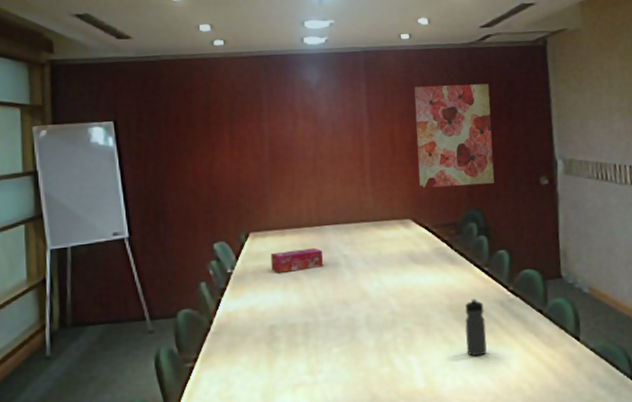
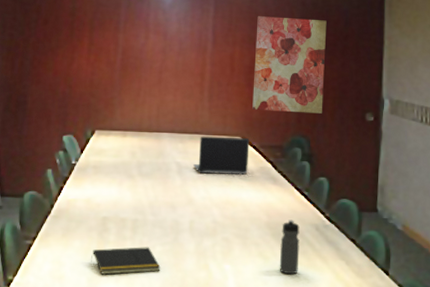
notepad: none [262,350,340,387] -> present [91,247,161,275]
tissue box: present [270,248,324,273] -> none [110,151,158,171]
laptop computer: none [363,219,423,264] -> present [193,136,250,175]

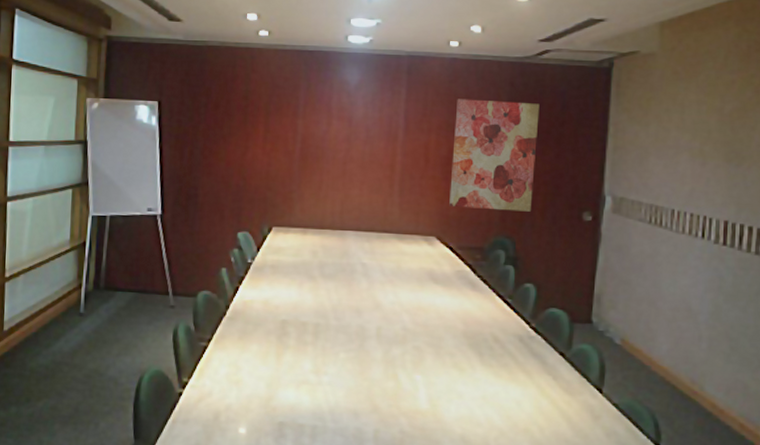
notepad: present [91,247,161,275] -> none [270,353,345,381]
laptop computer: present [193,136,250,175] -> none [381,235,445,278]
water bottle: present [279,219,300,275] -> none [476,329,501,389]

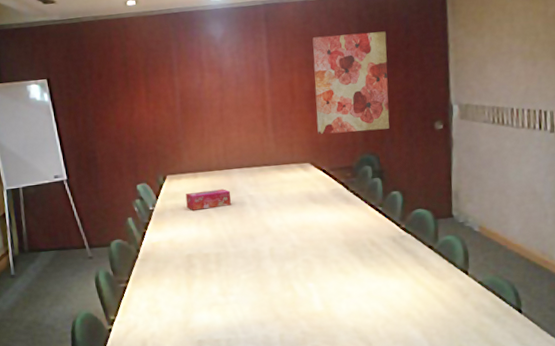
tissue box: none [290,250,342,272] -> present [185,189,231,211]

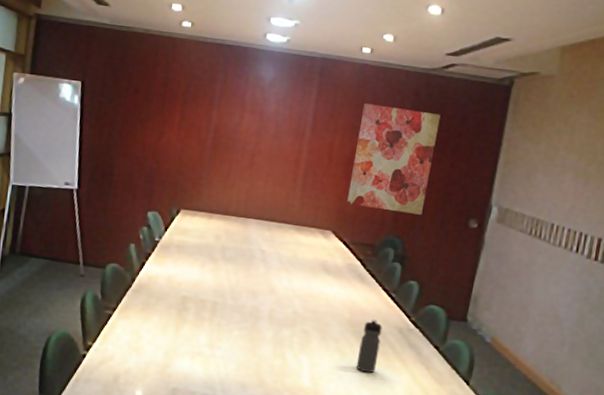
tissue box: present [185,189,231,211] -> none [194,232,243,256]
water bottle: none [359,235,379,286] -> present [356,319,383,373]

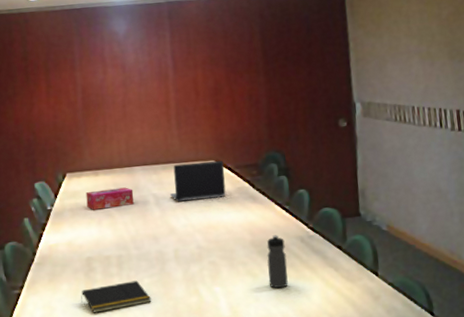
notepad: none [168,326,237,355] -> present [81,280,152,313]
tissue box: none [194,232,243,256] -> present [85,187,134,210]
laptop computer: none [279,226,340,270] -> present [170,161,226,202]
wall art: present [347,103,441,215] -> none [216,30,294,132]

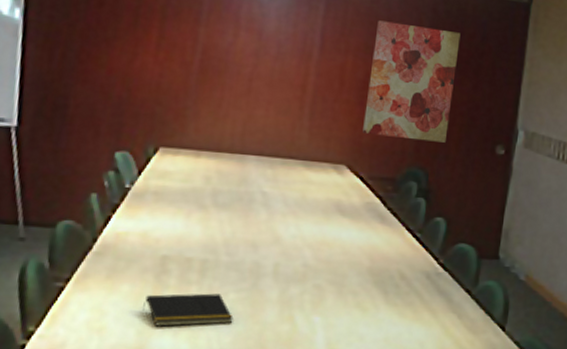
tissue box: present [85,187,134,210] -> none [177,174,240,200]
laptop computer: present [170,161,226,202] -> none [284,161,356,210]
wall art: none [216,30,294,132] -> present [363,20,461,143]
water bottle: present [267,235,288,289] -> none [379,265,408,329]

